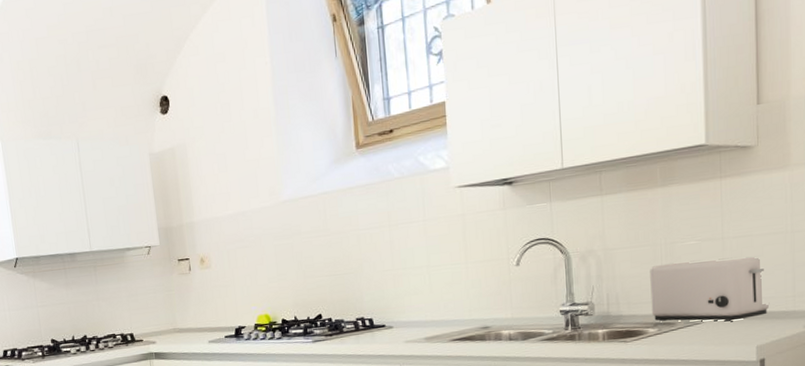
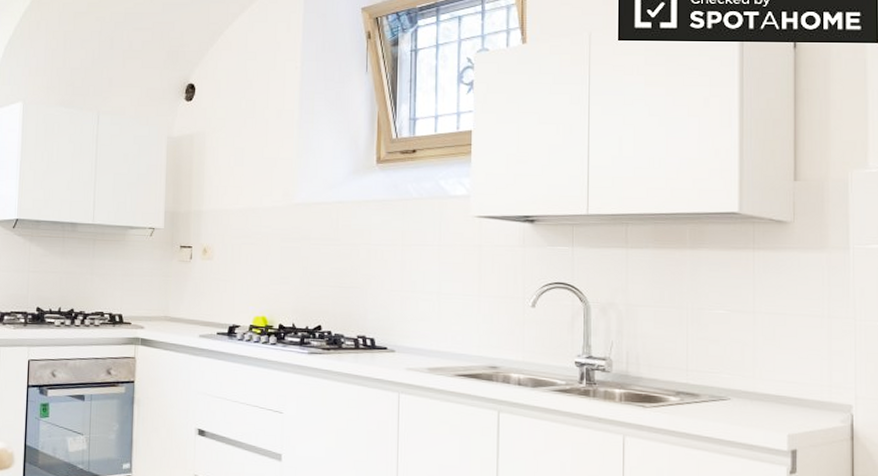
toaster: present [650,255,770,322] -> none [674,329,804,403]

